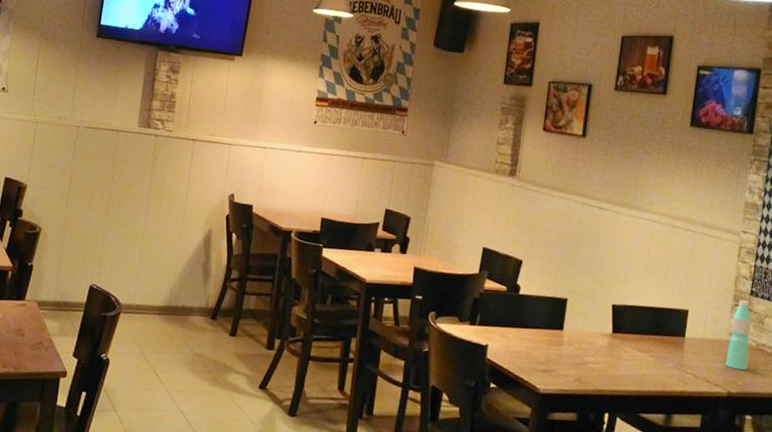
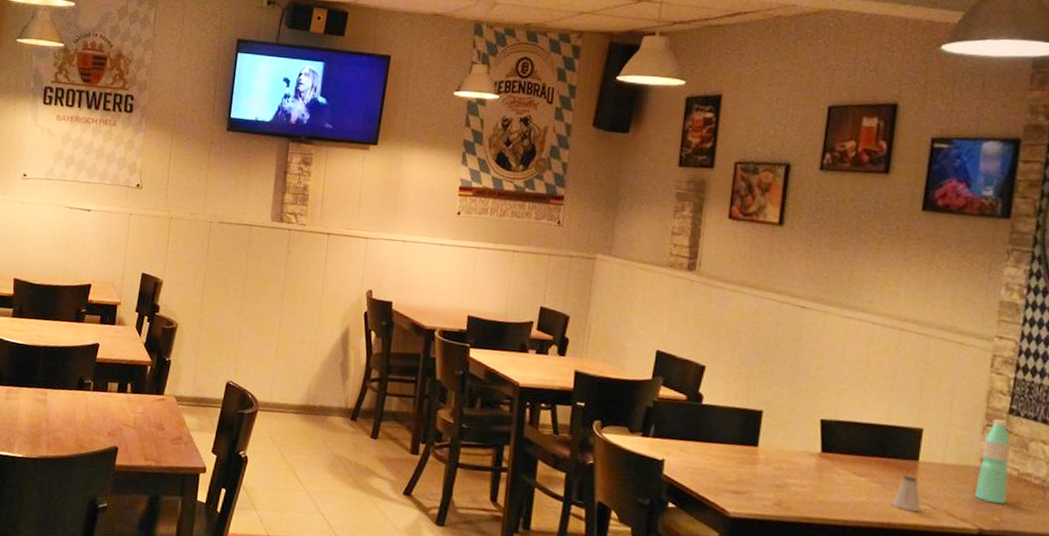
saltshaker: none [665,349,686,381] -> present [892,475,921,513]

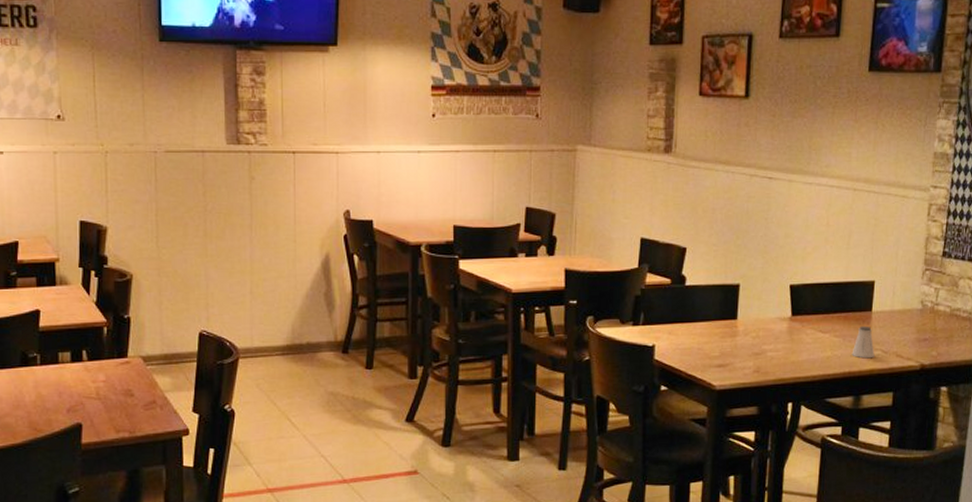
water bottle: present [974,419,1012,504] -> none [916,263,945,340]

